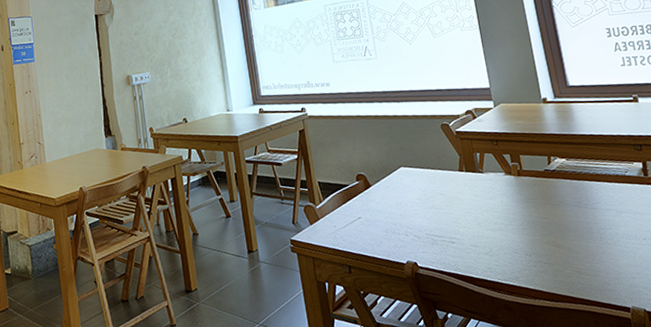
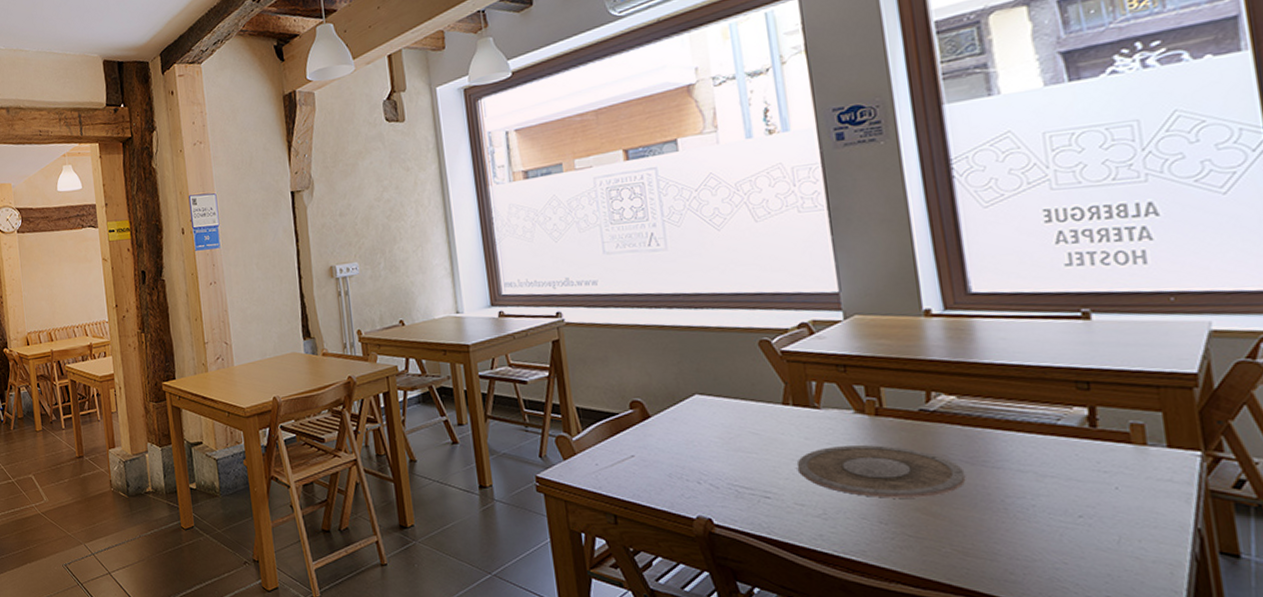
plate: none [470,197,576,237] -> present [796,445,966,498]

